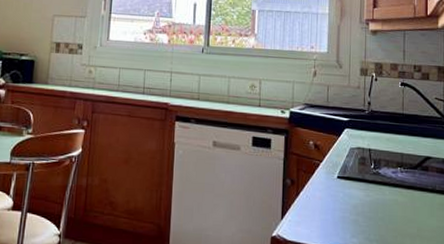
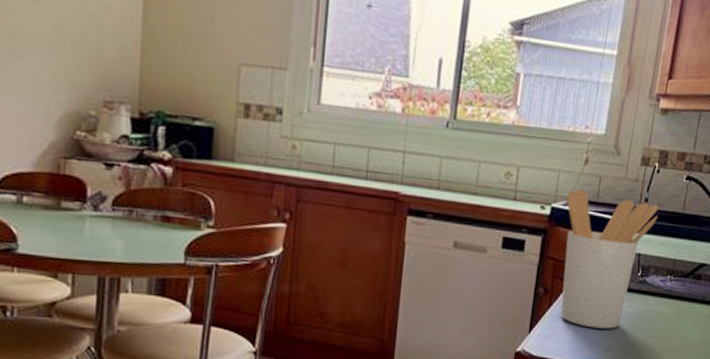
utensil holder: none [302,96,381,216] -> present [560,189,659,329]

